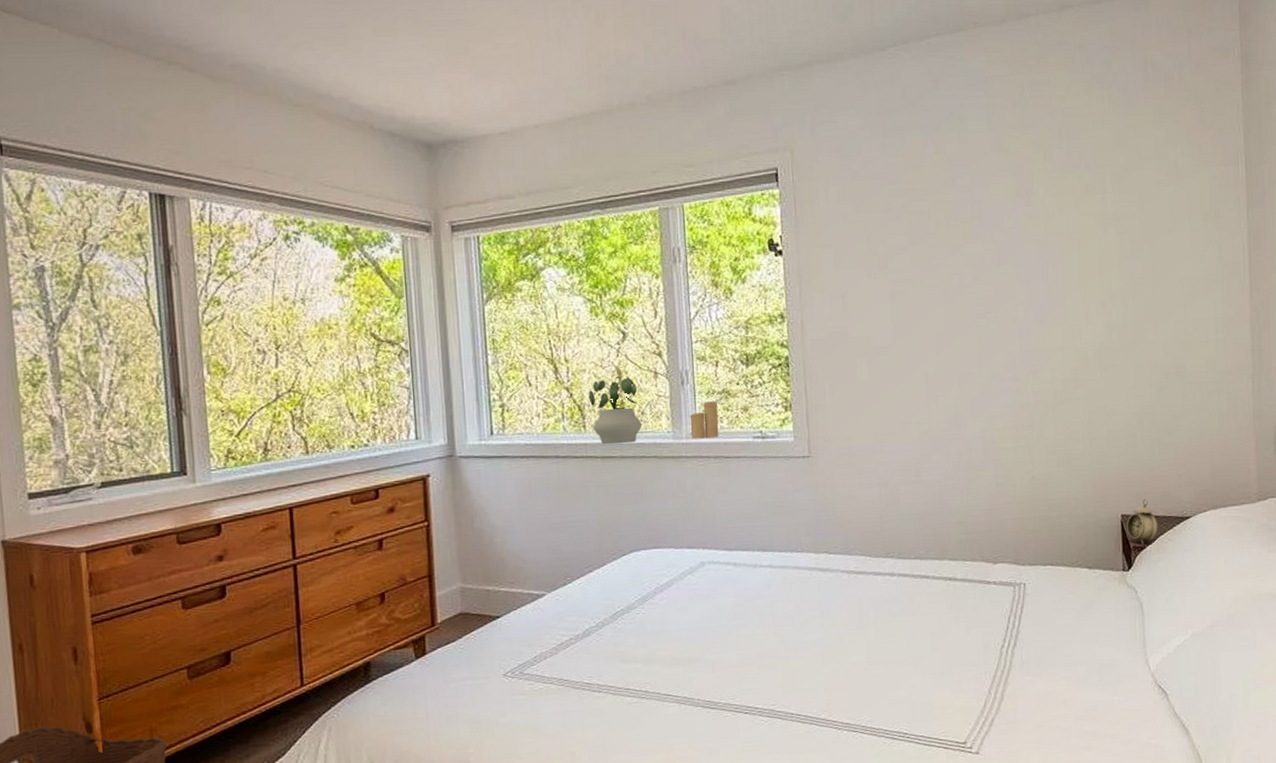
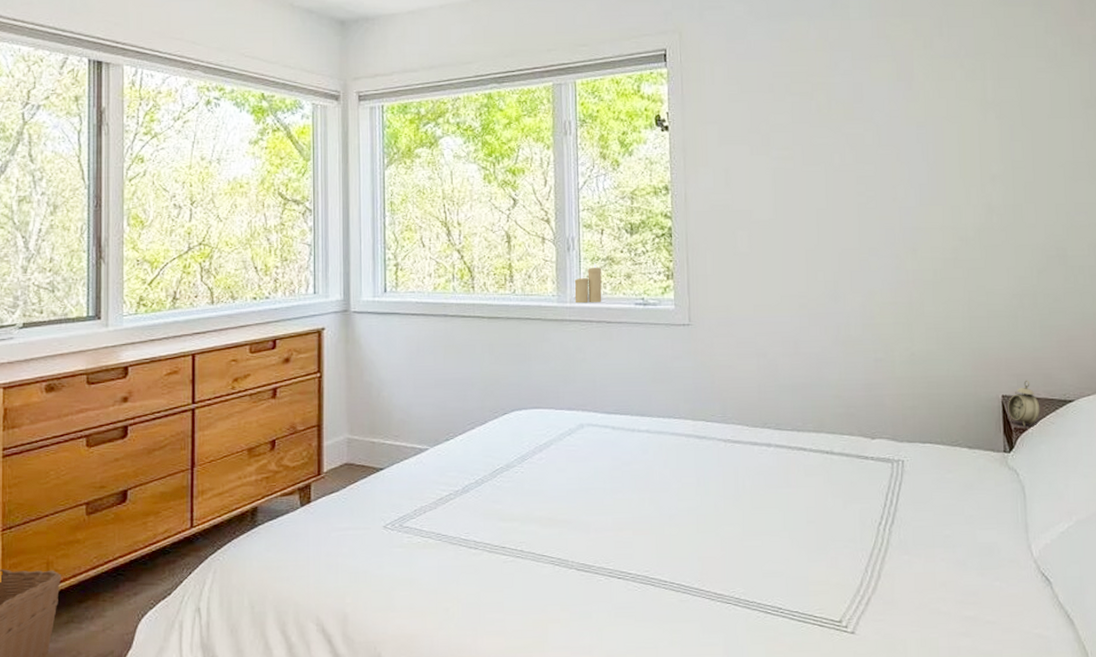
potted plant: present [588,376,642,444] -> none [478,241,528,306]

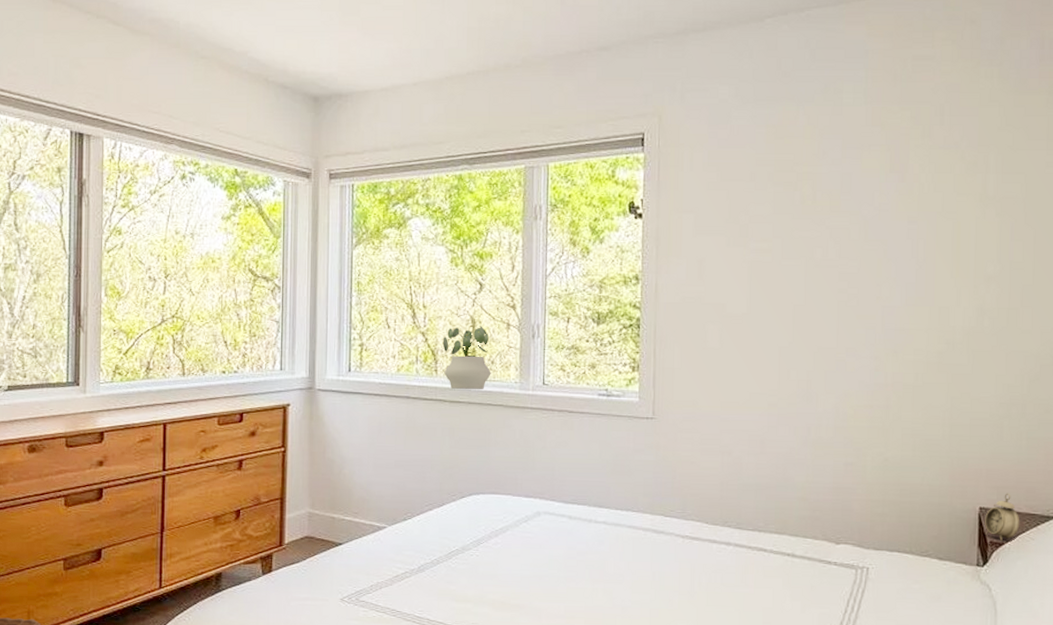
potted plant: none [478,241,528,306] -> present [442,326,491,390]
candle: present [574,263,602,304] -> none [537,351,566,392]

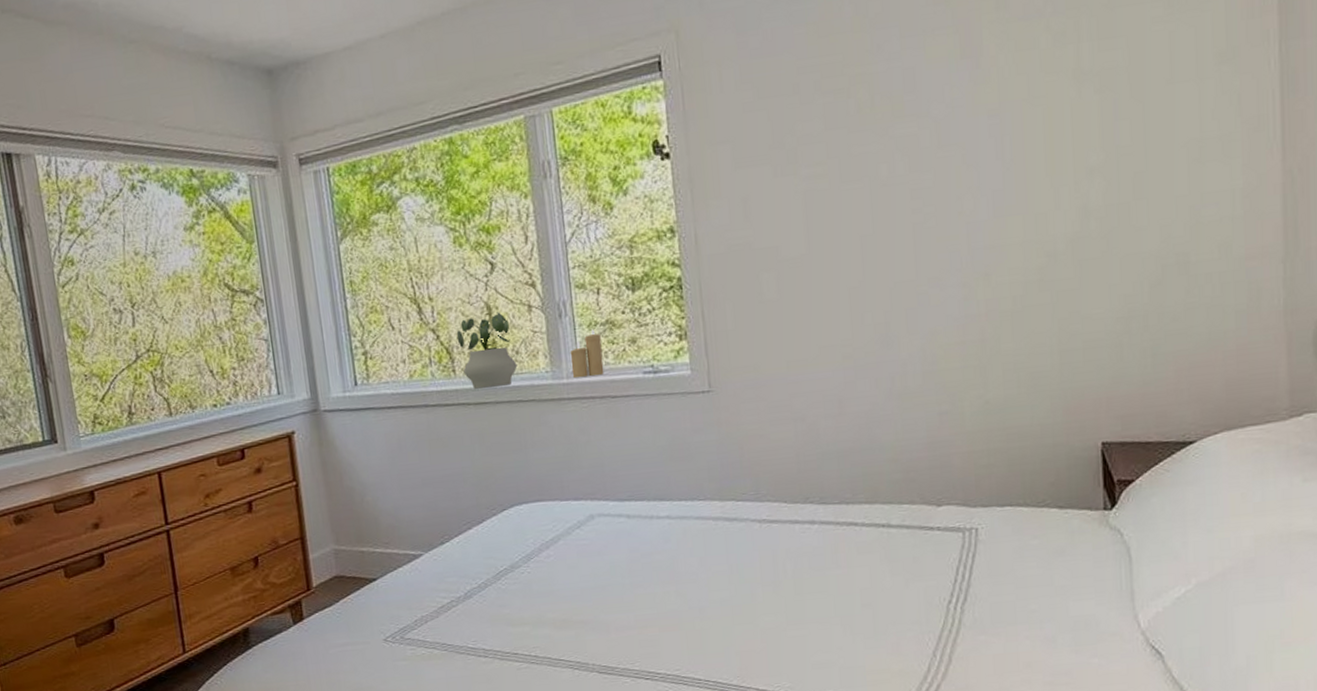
candle: none [537,351,566,392] -> present [570,329,604,379]
alarm clock: present [985,493,1020,541] -> none [1109,421,1151,478]

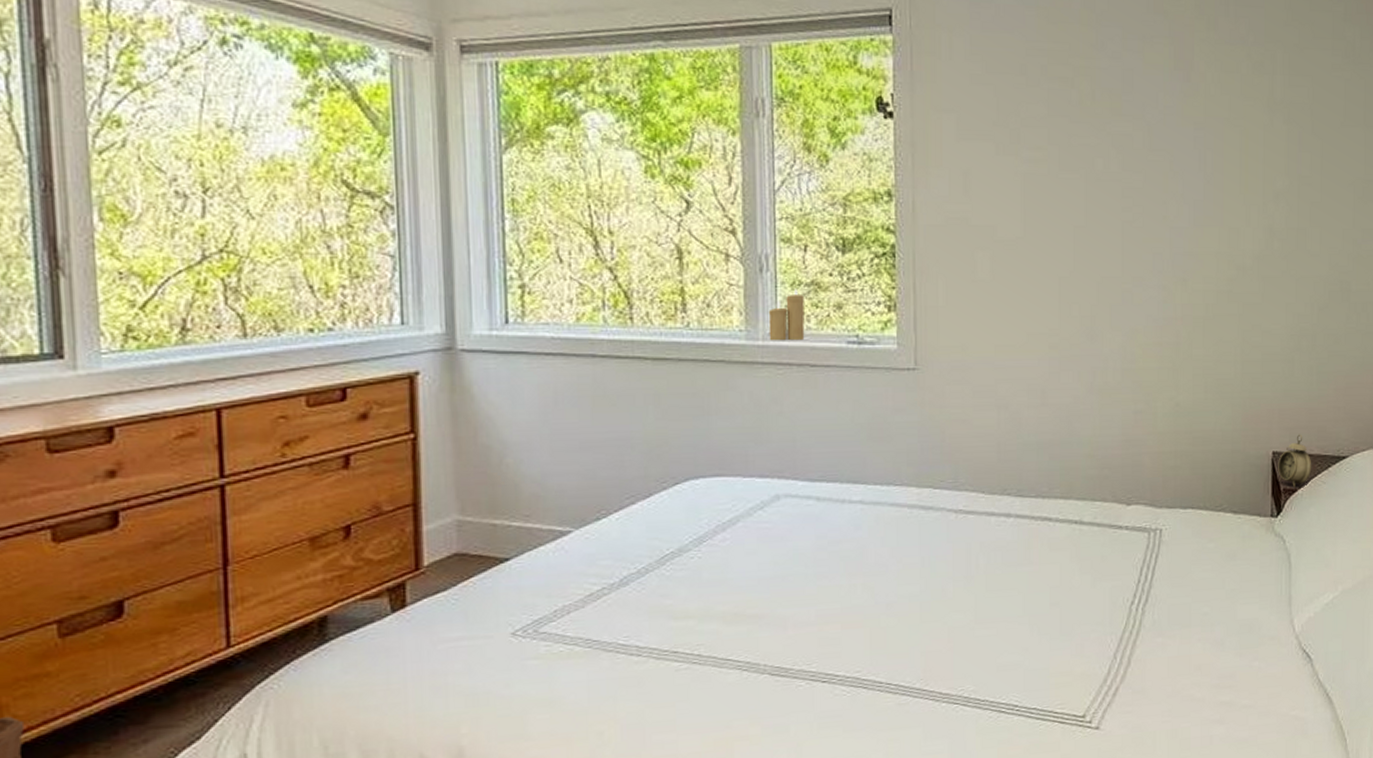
potted plant: present [456,312,518,389] -> none [638,257,707,343]
alarm clock: none [1109,421,1151,478] -> present [1278,434,1312,487]

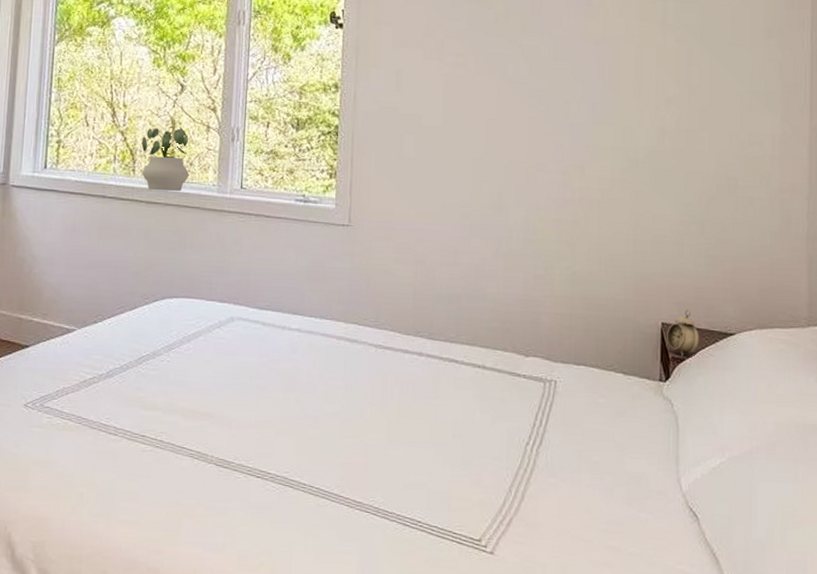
potted plant: none [638,257,707,343] -> present [141,127,190,192]
candle: present [768,289,805,341] -> none [235,156,264,196]

